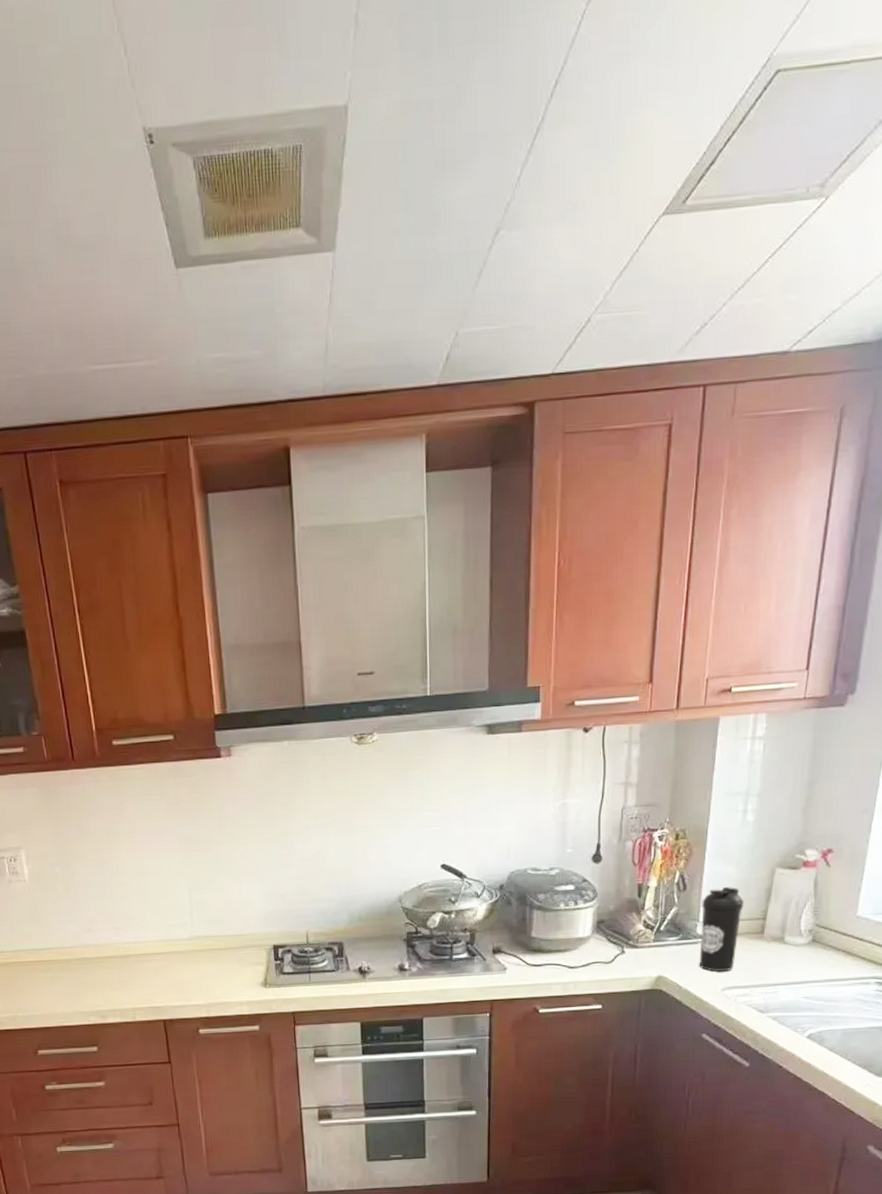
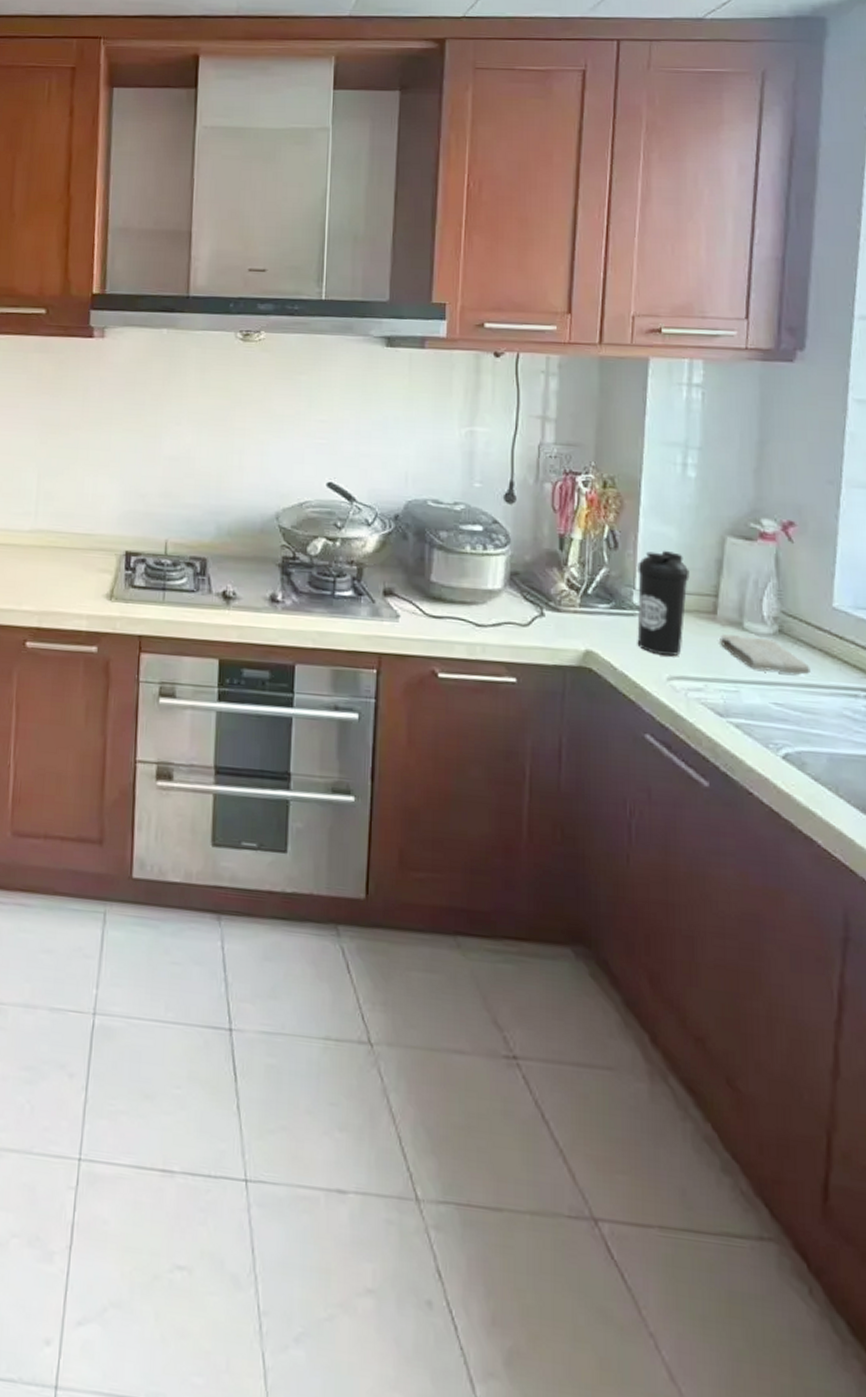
washcloth: none [765,947,835,973] -> present [720,634,811,675]

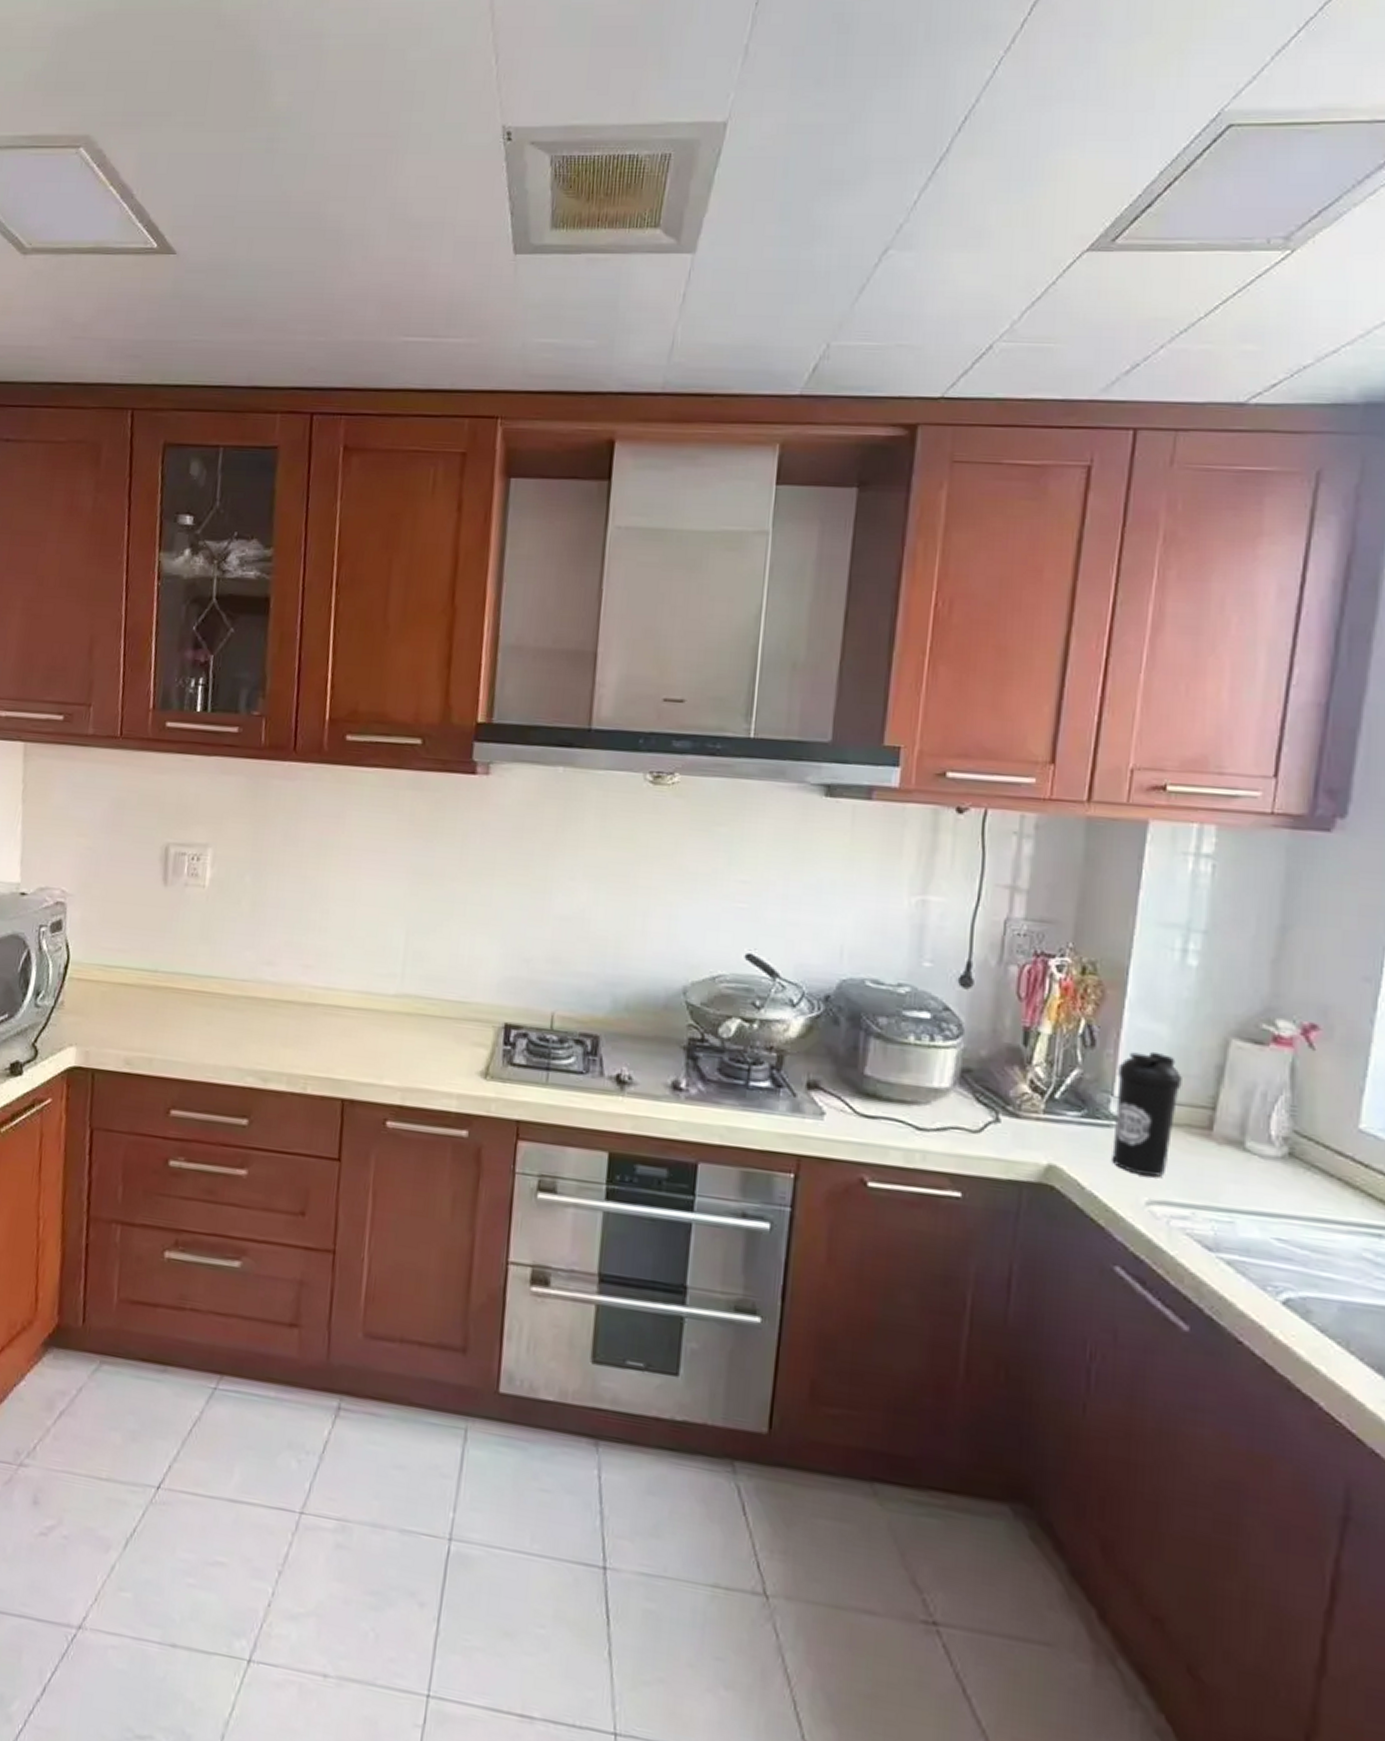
washcloth: present [720,634,811,675] -> none [1214,1154,1325,1208]

